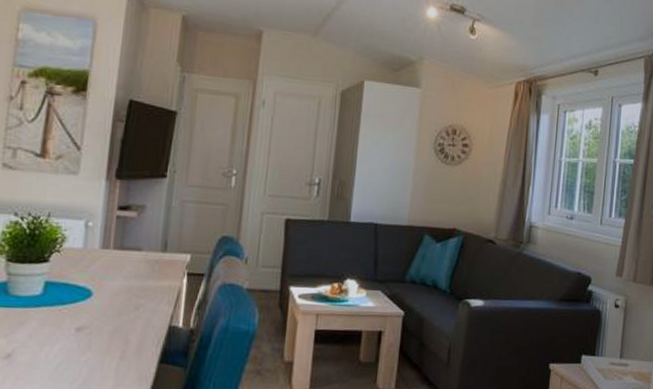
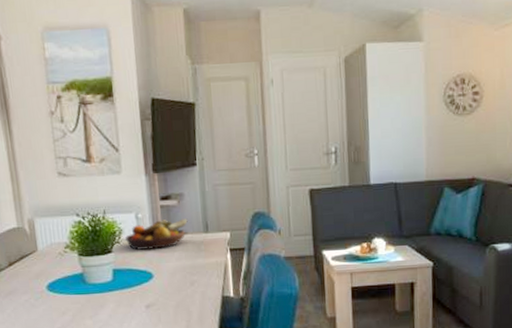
fruit bowl: none [68,231,145,264] -> present [125,218,188,250]

